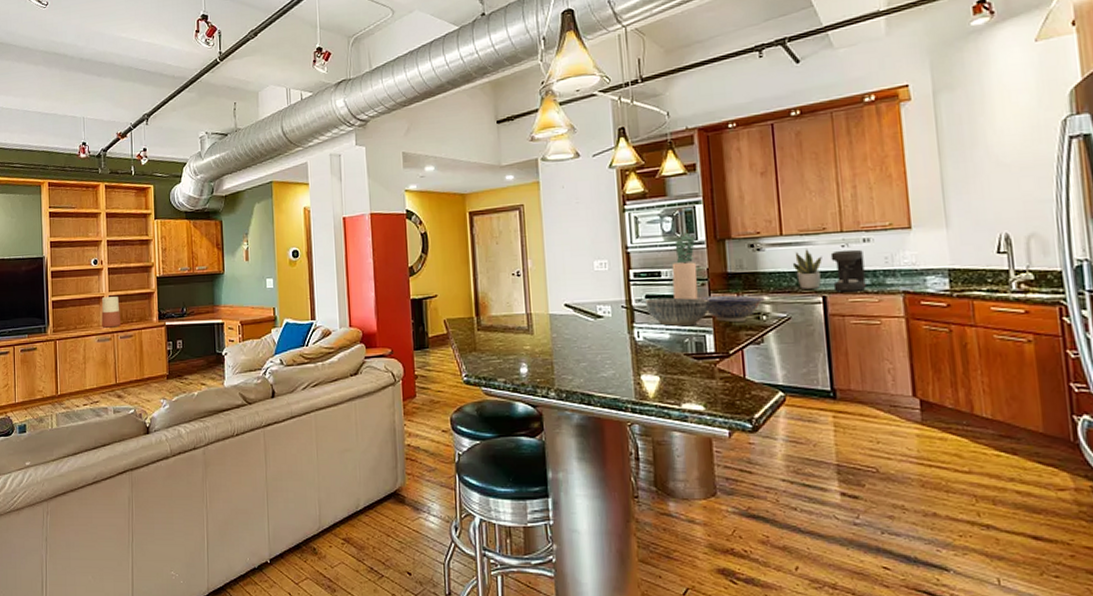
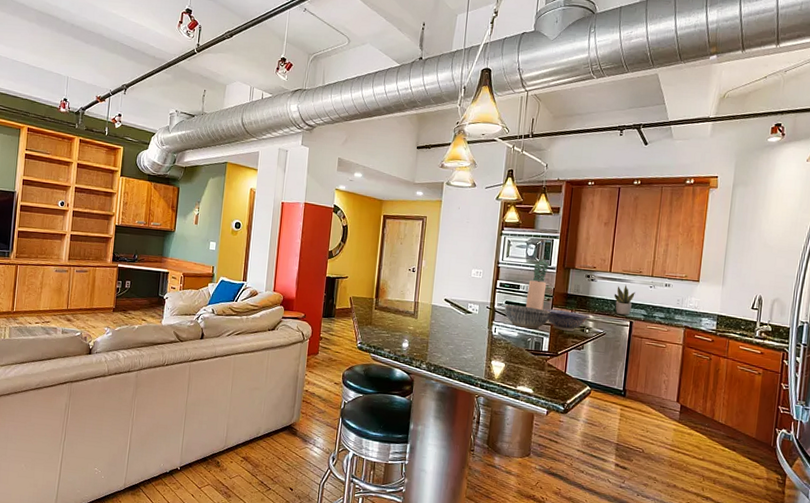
vase: present [101,296,121,328] -> none [61,235,80,262]
coffee maker: present [830,249,866,292] -> none [639,289,664,322]

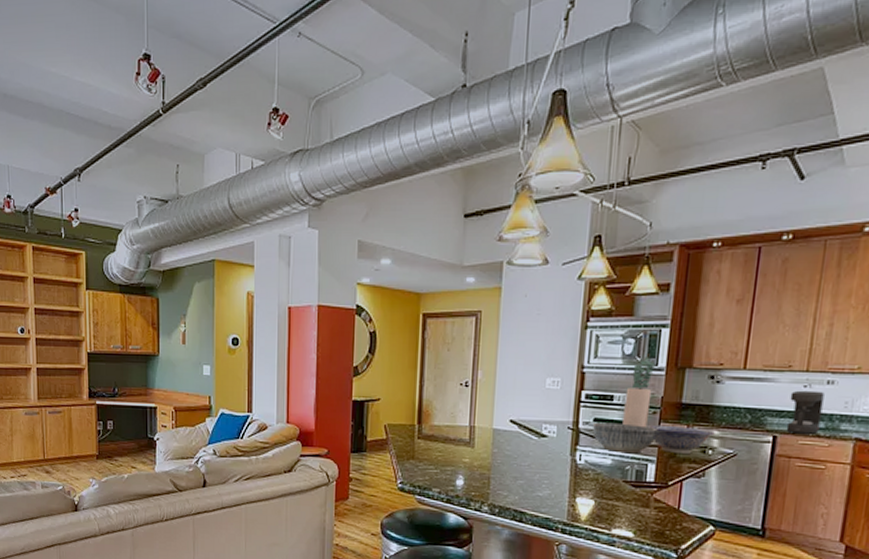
potted plant: present [614,285,635,316] -> none [749,386,782,429]
coffee maker: none [639,289,664,322] -> present [786,390,825,434]

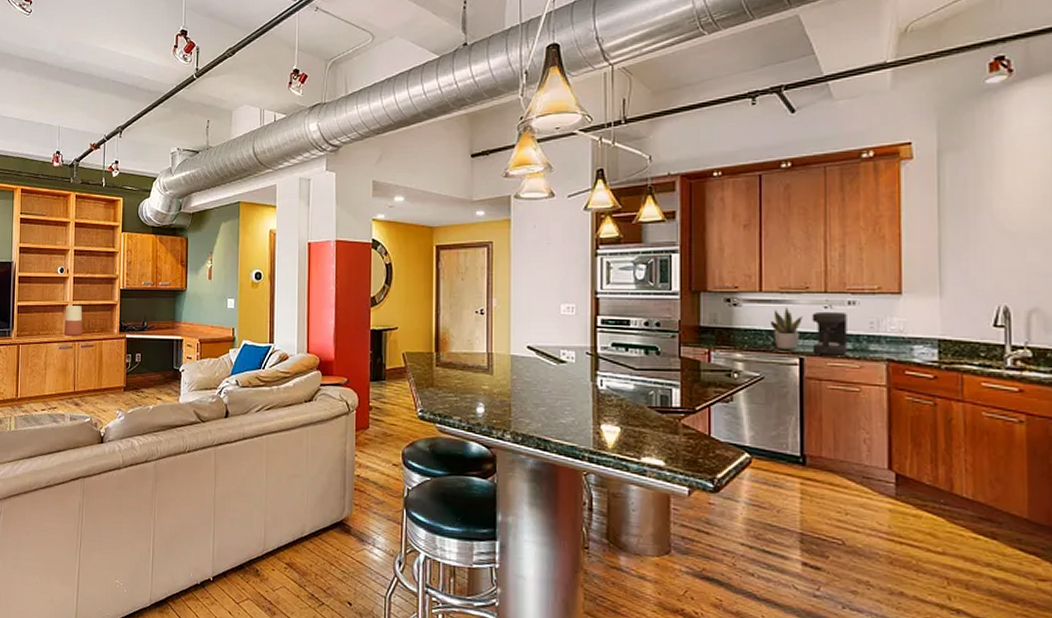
vase: none [28,369,49,402] -> present [64,306,83,336]
bowl: present [592,422,658,453] -> none [610,347,679,377]
vase: present [623,353,655,427] -> none [642,278,669,351]
decorative bowl: present [645,424,715,454] -> none [665,348,738,378]
potted plant: none [749,386,782,429] -> present [770,308,802,351]

